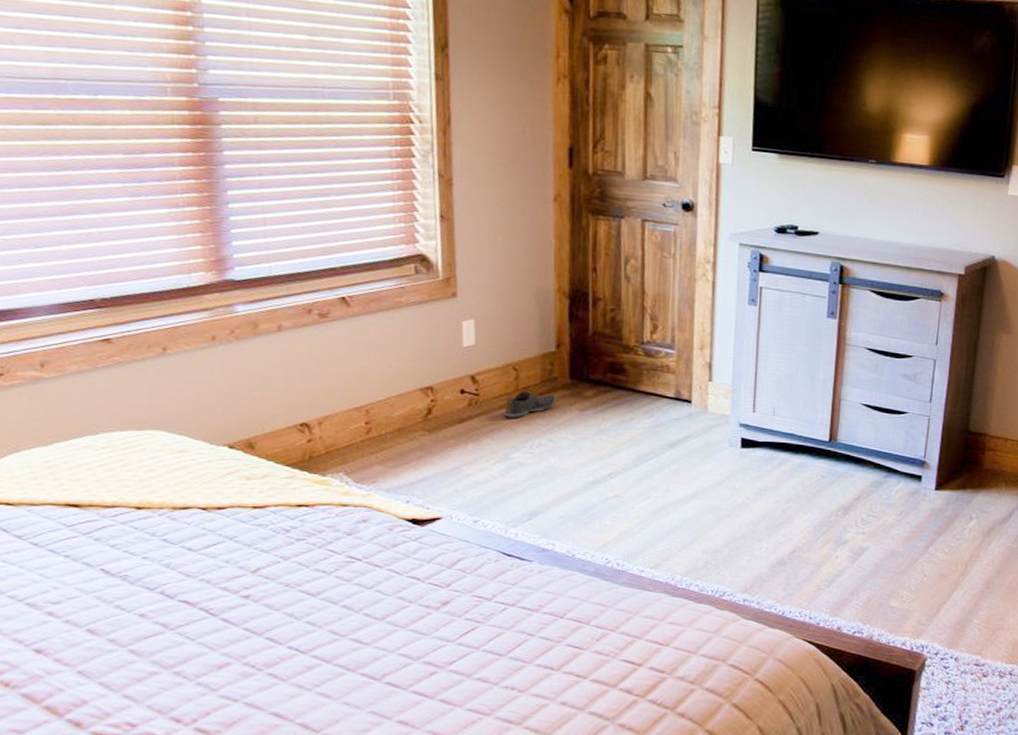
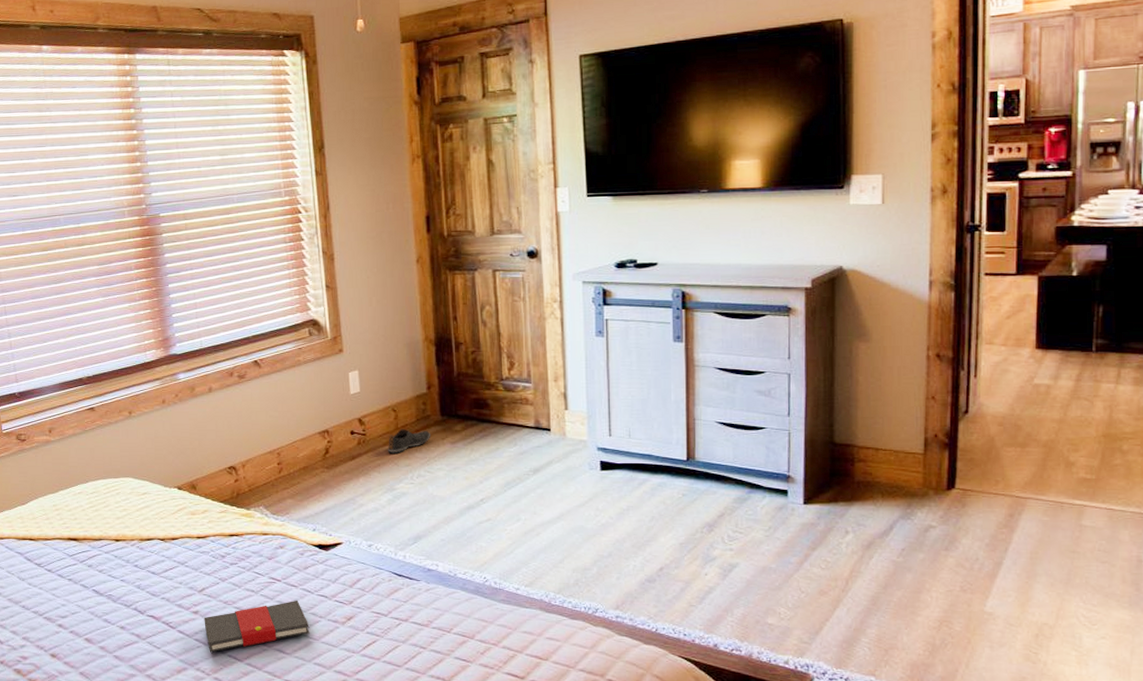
book: none [257,582,395,644] -> present [204,600,310,653]

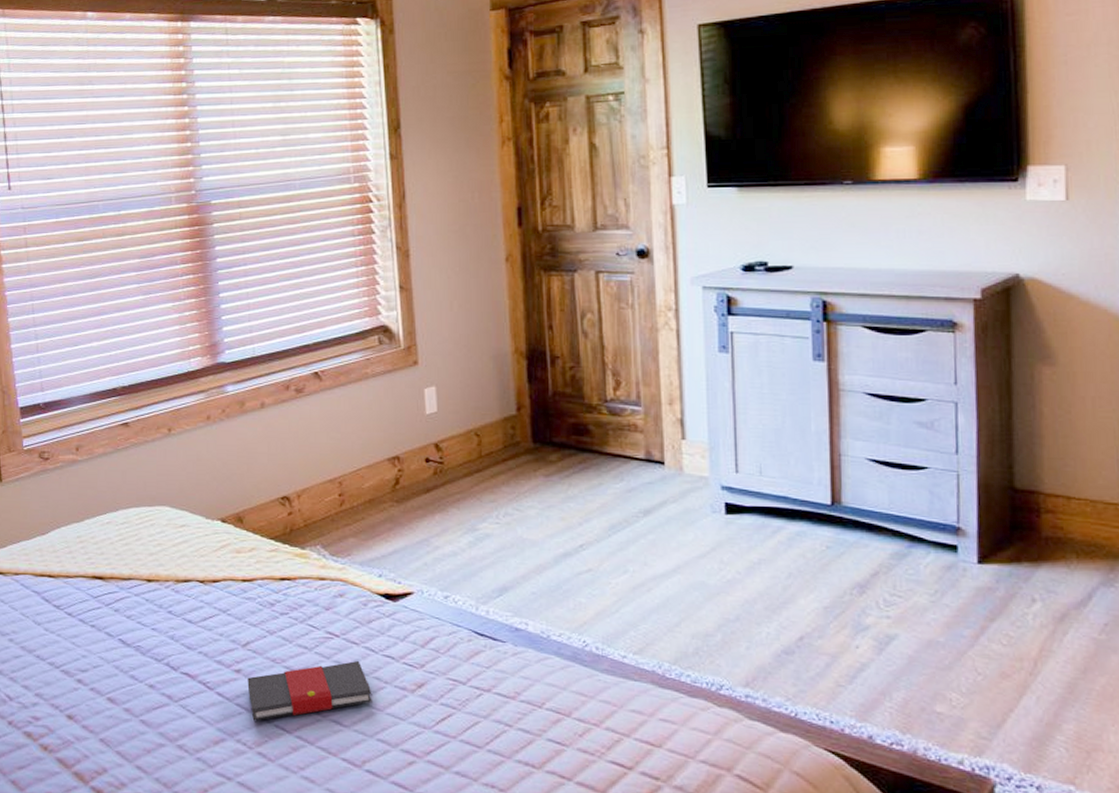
shoe: present [387,429,431,453] -> none [468,457,521,487]

